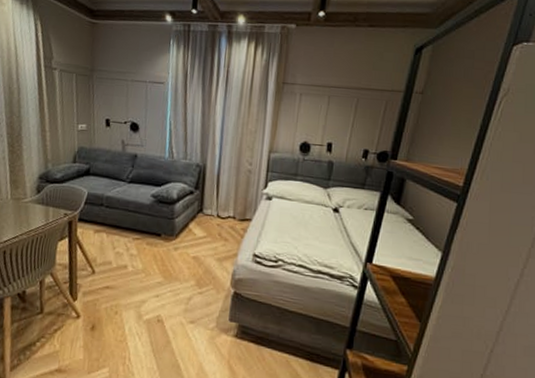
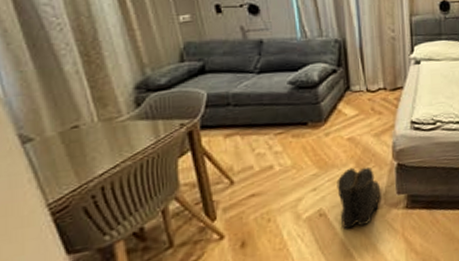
boots: none [174,284,215,342] -> present [336,166,381,230]

